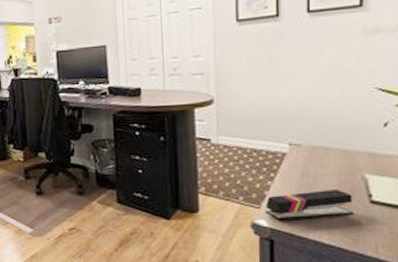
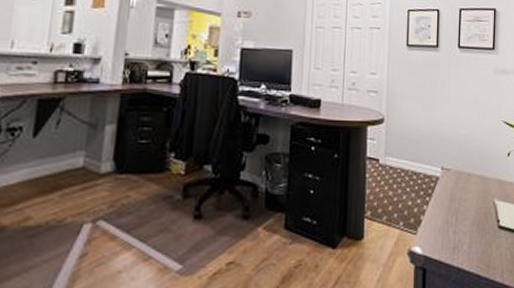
stapler: present [265,188,354,221] -> none [420,213,487,248]

